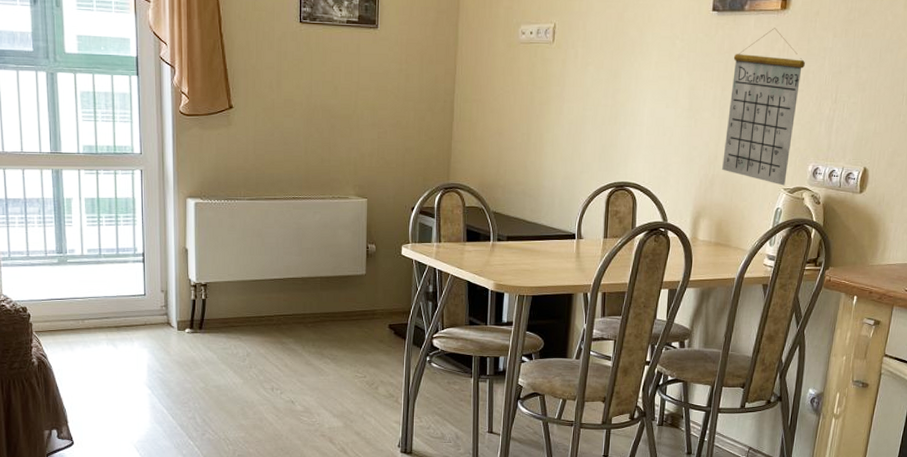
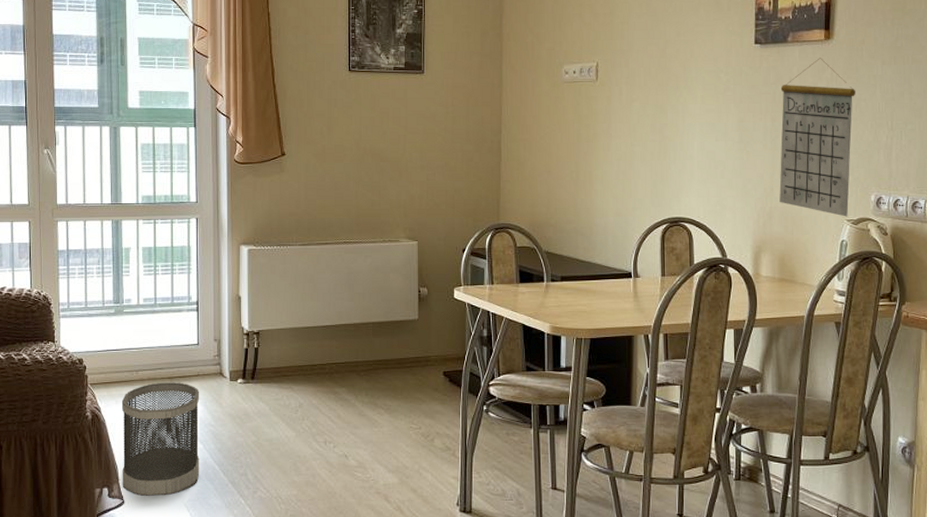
wastebasket: none [68,331,149,437] -> present [121,382,200,496]

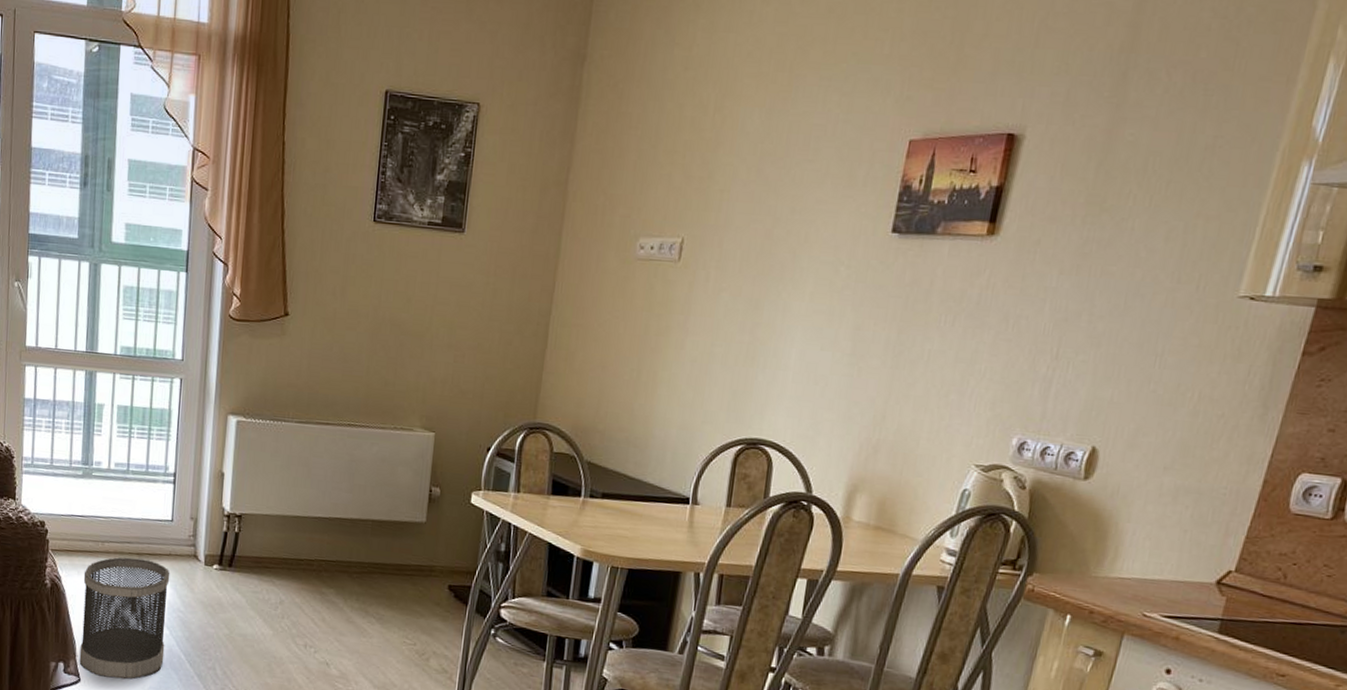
calendar: present [779,58,855,217] -> none [891,258,1016,462]

